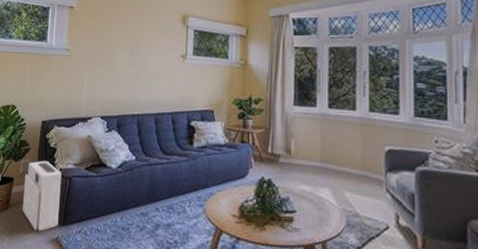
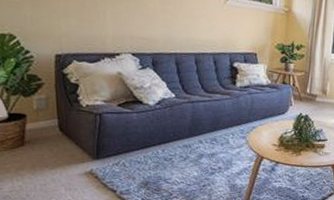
air purifier: present [22,160,62,231] -> none [41,96,91,166]

